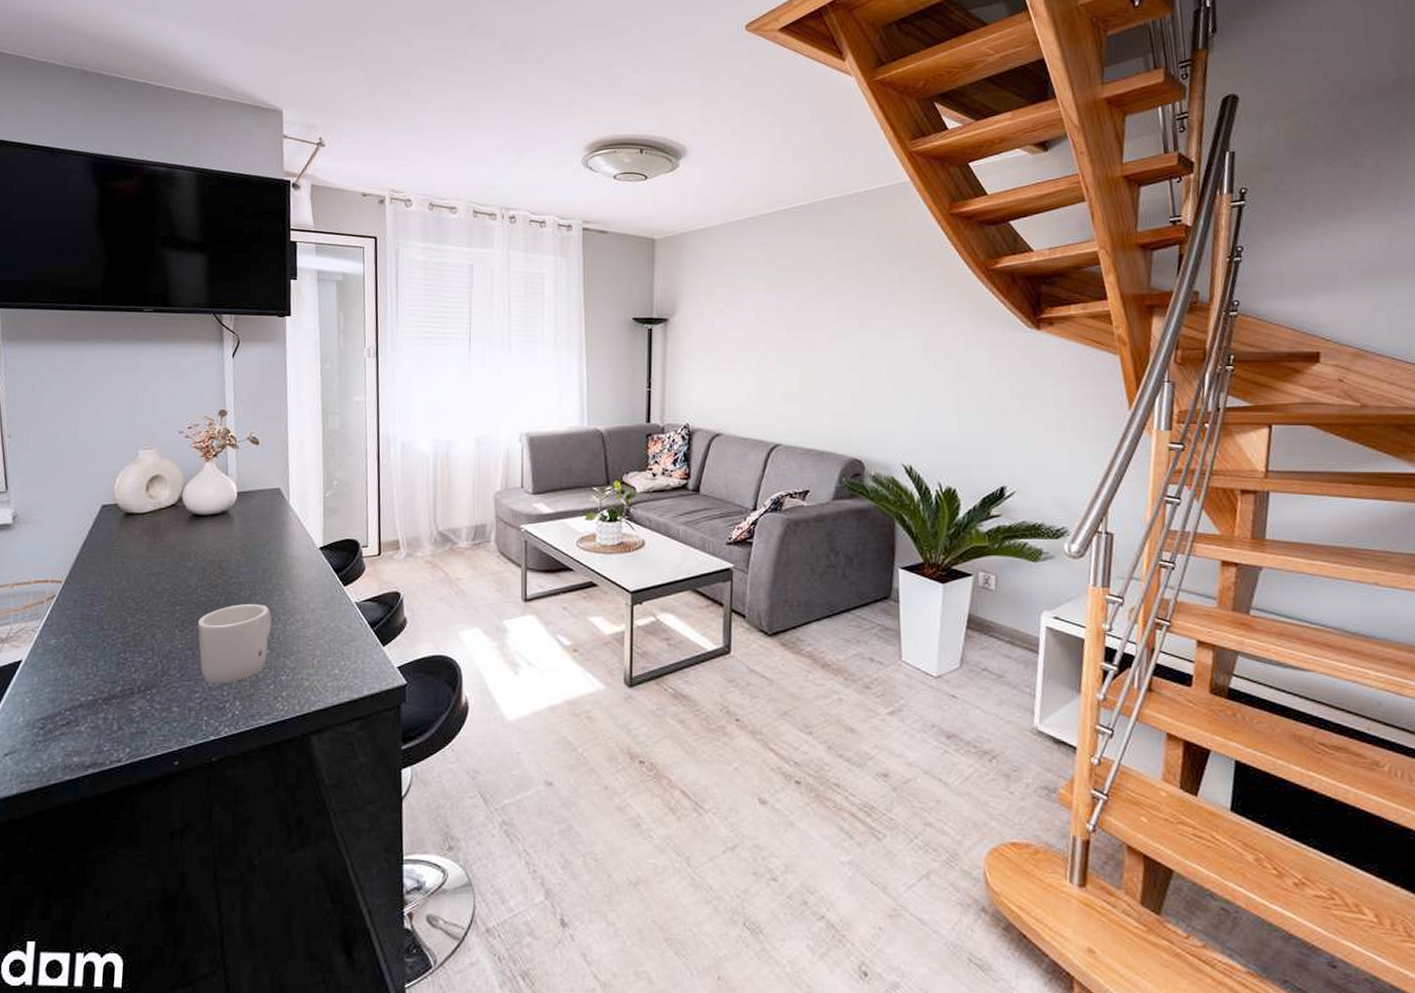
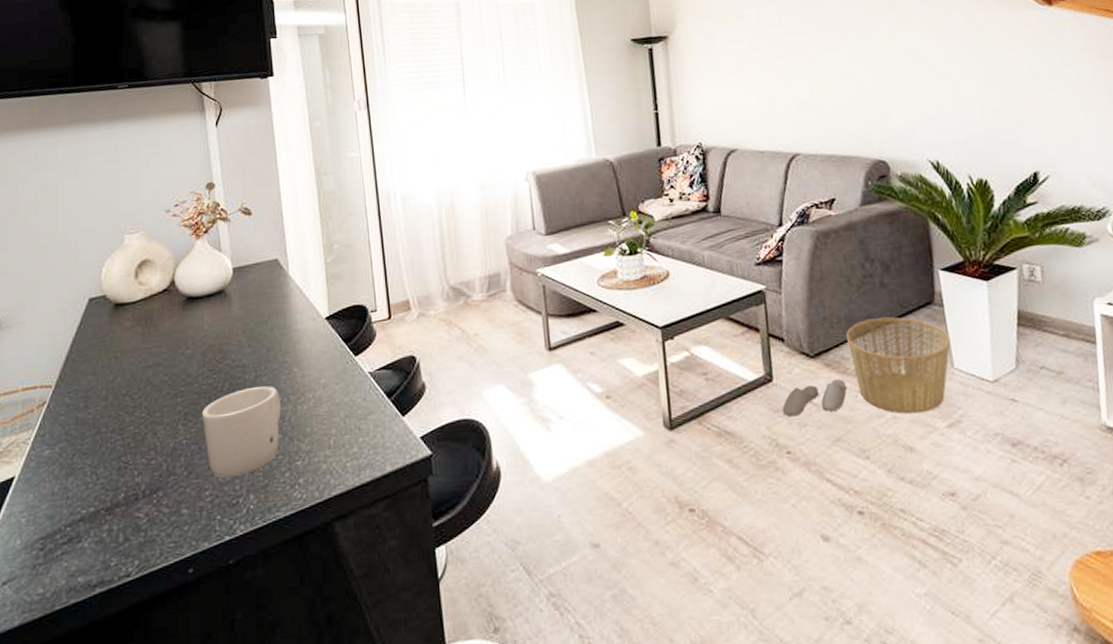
slippers: none [736,657,798,688] -> present [782,378,847,417]
basket: none [803,606,902,698] -> present [845,317,951,414]

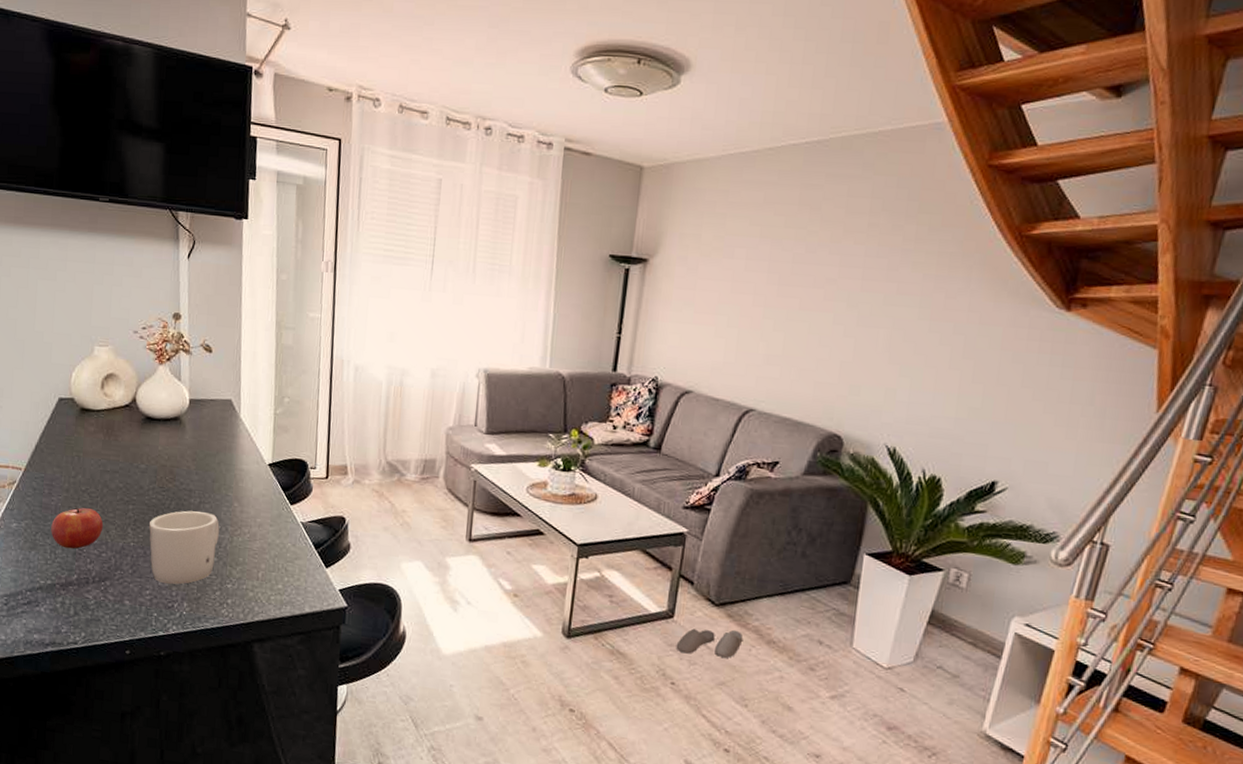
fruit: none [90,412,150,465] -> present [51,507,104,549]
basket: present [845,317,951,414] -> none [753,583,857,680]

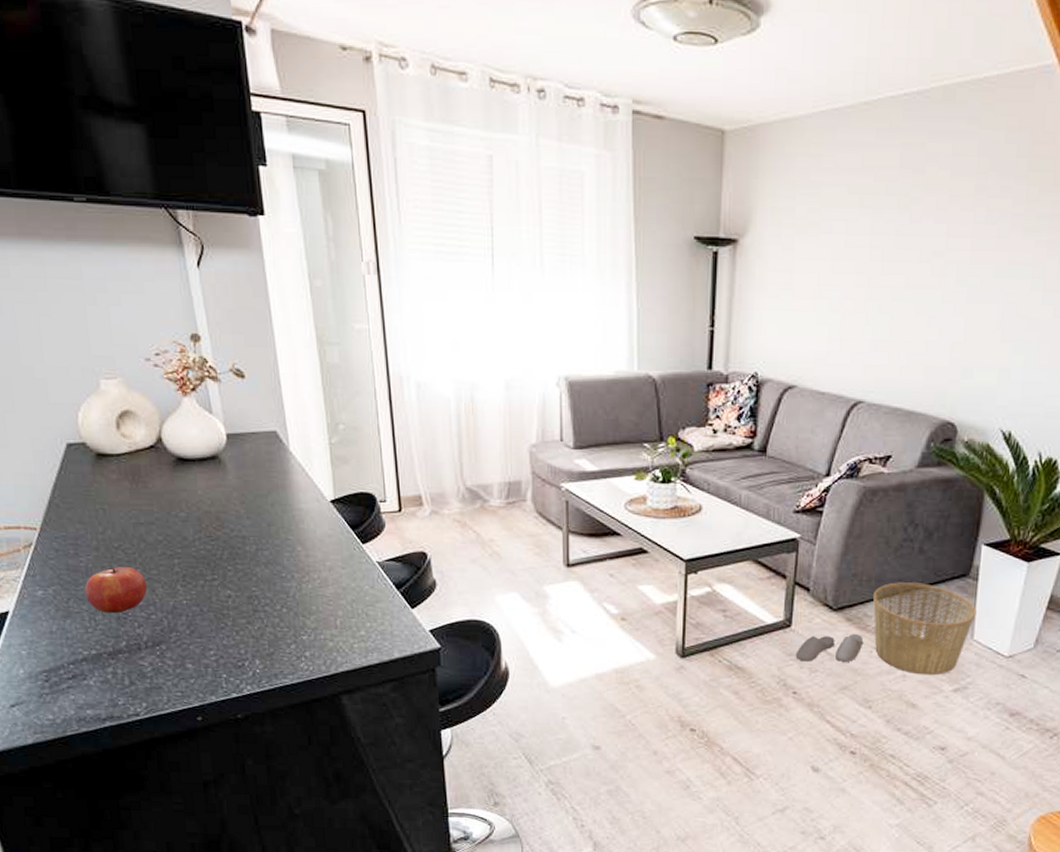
mug: present [149,510,220,585] -> none [201,559,285,642]
basket: none [753,583,857,680] -> present [872,582,977,676]

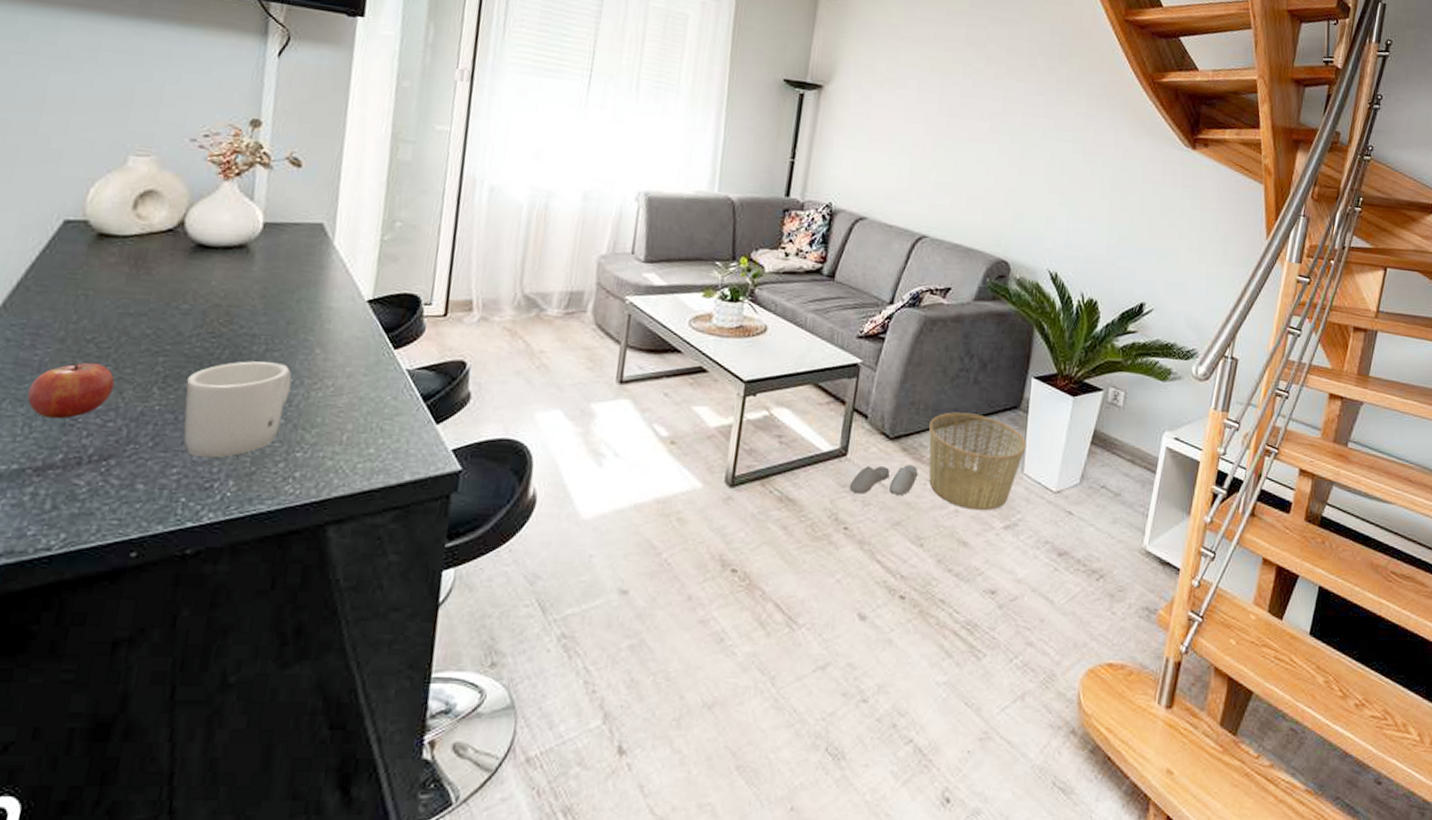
mug: none [201,559,285,642] -> present [183,360,292,458]

